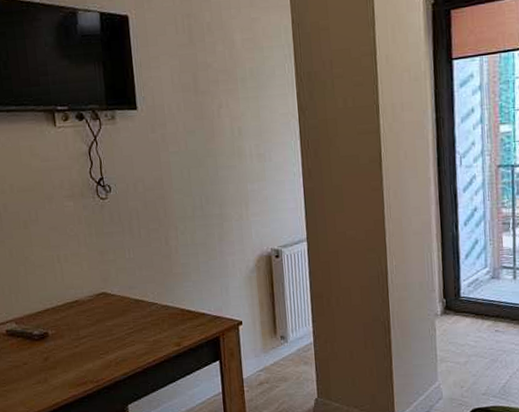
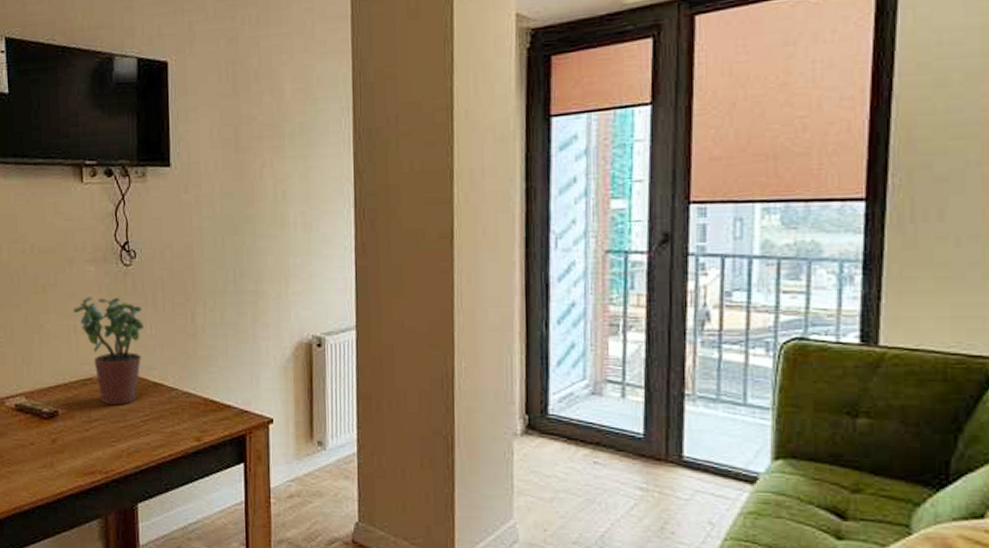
potted plant: none [55,228,123,323] -> present [72,297,144,406]

